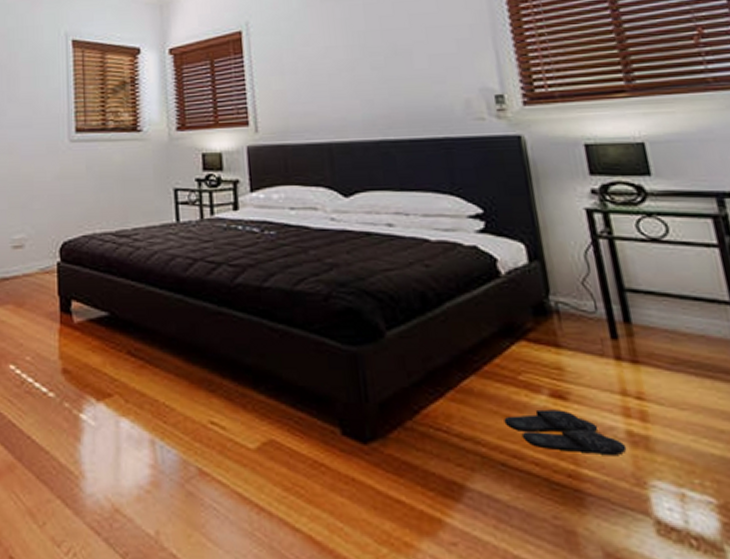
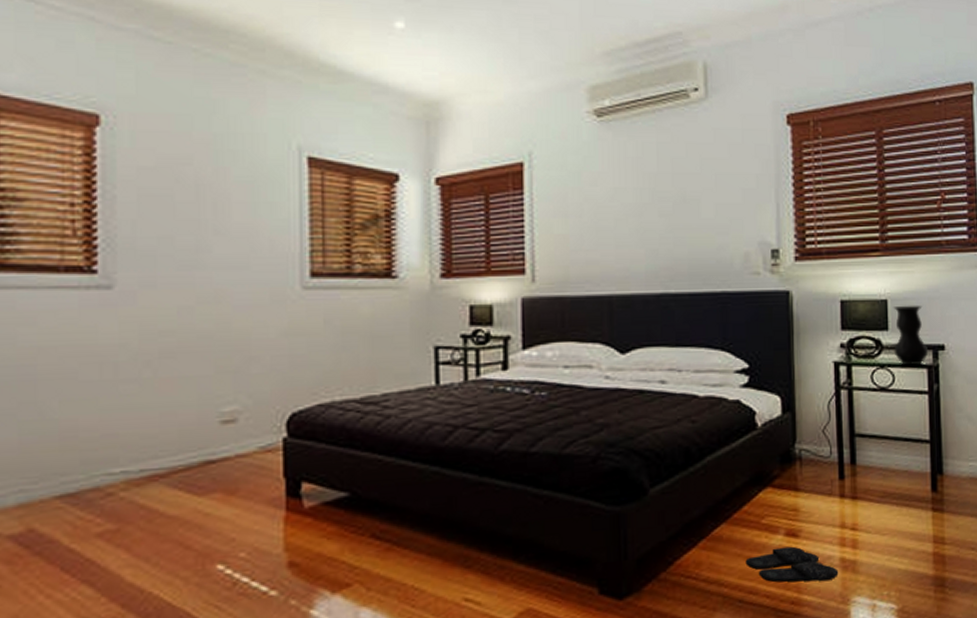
vase: none [654,147,711,216] -> present [894,305,929,367]

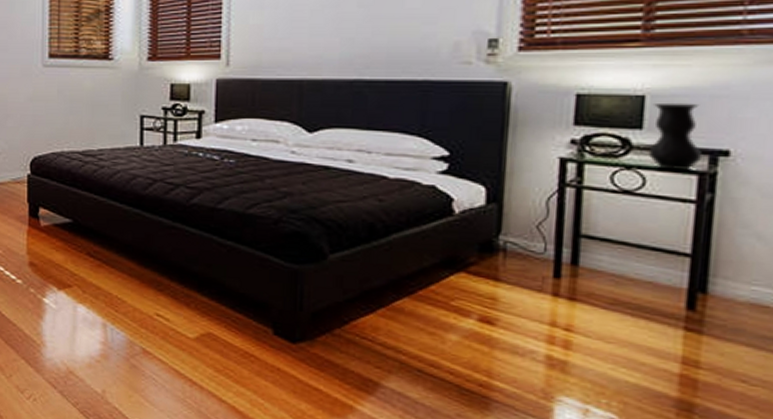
slippers: present [745,546,839,582] -> none [428,330,543,373]

